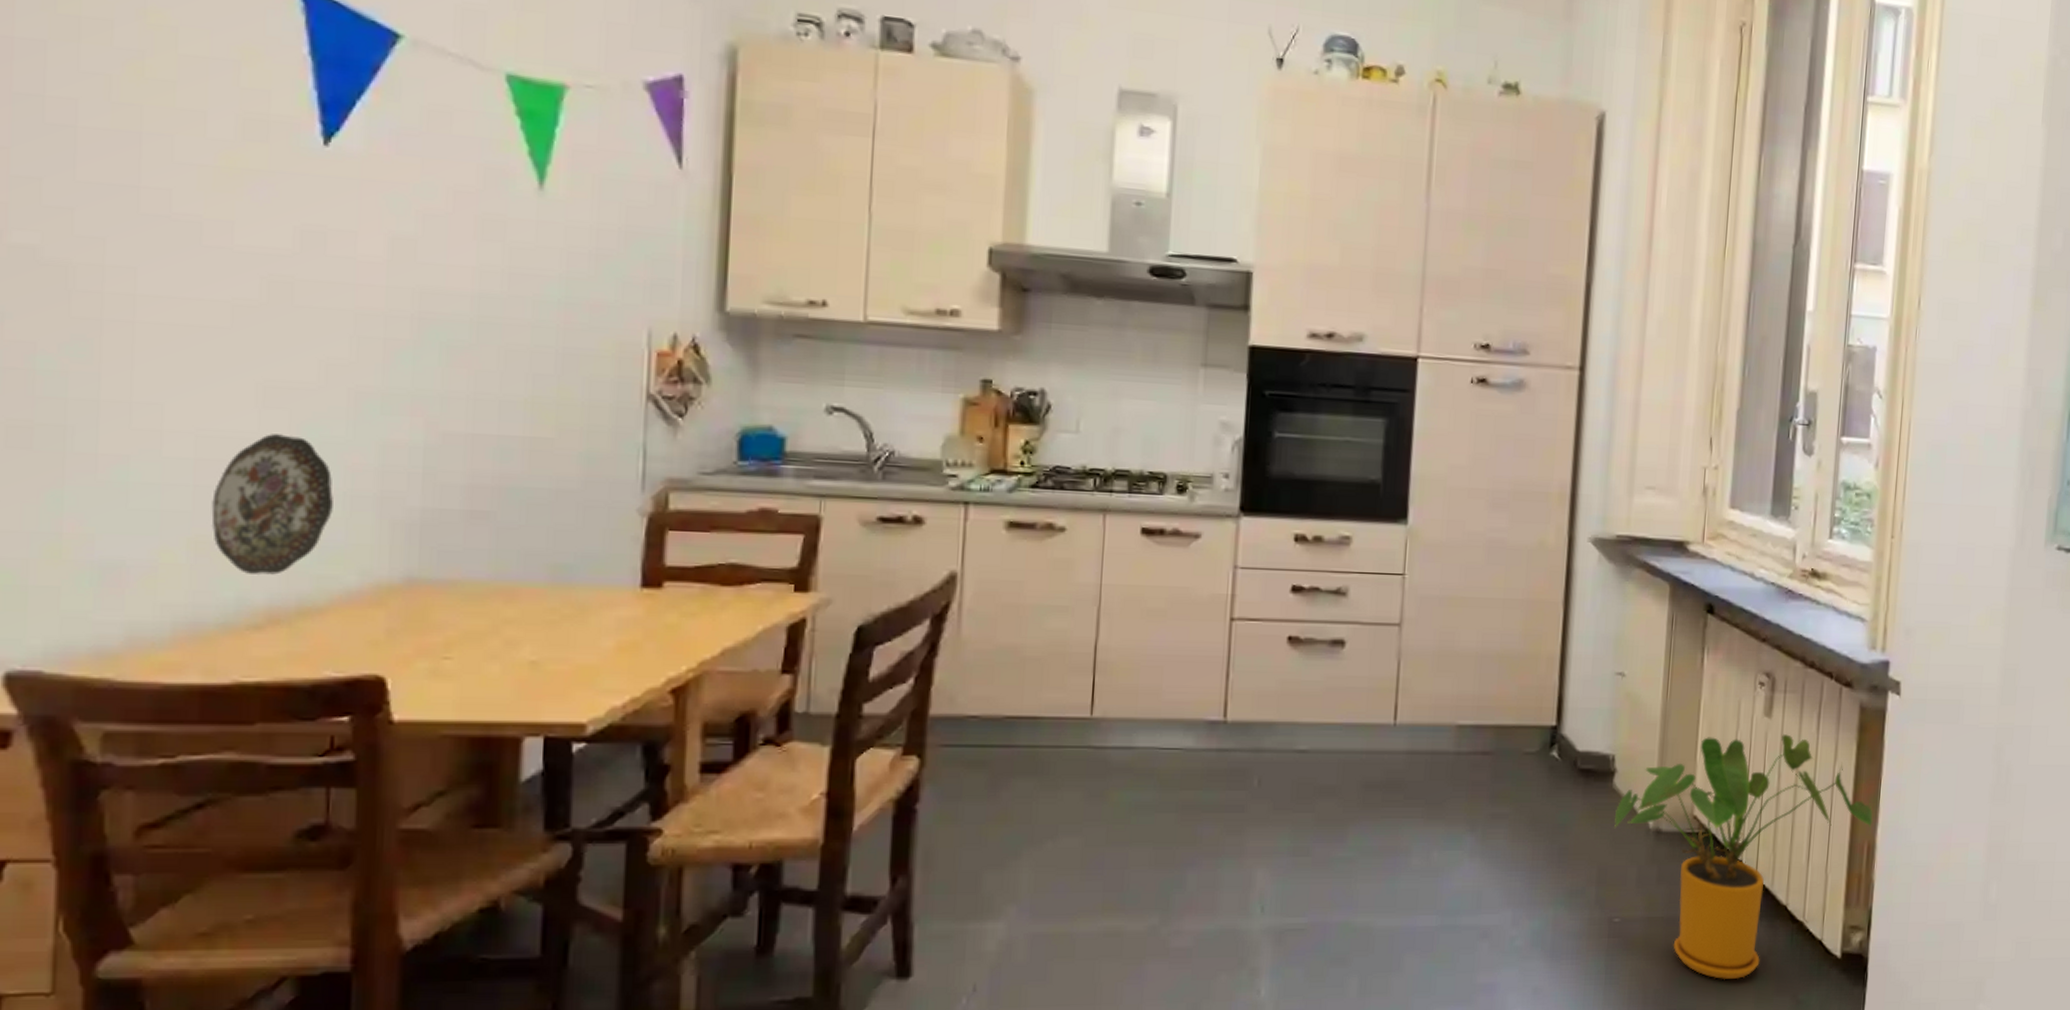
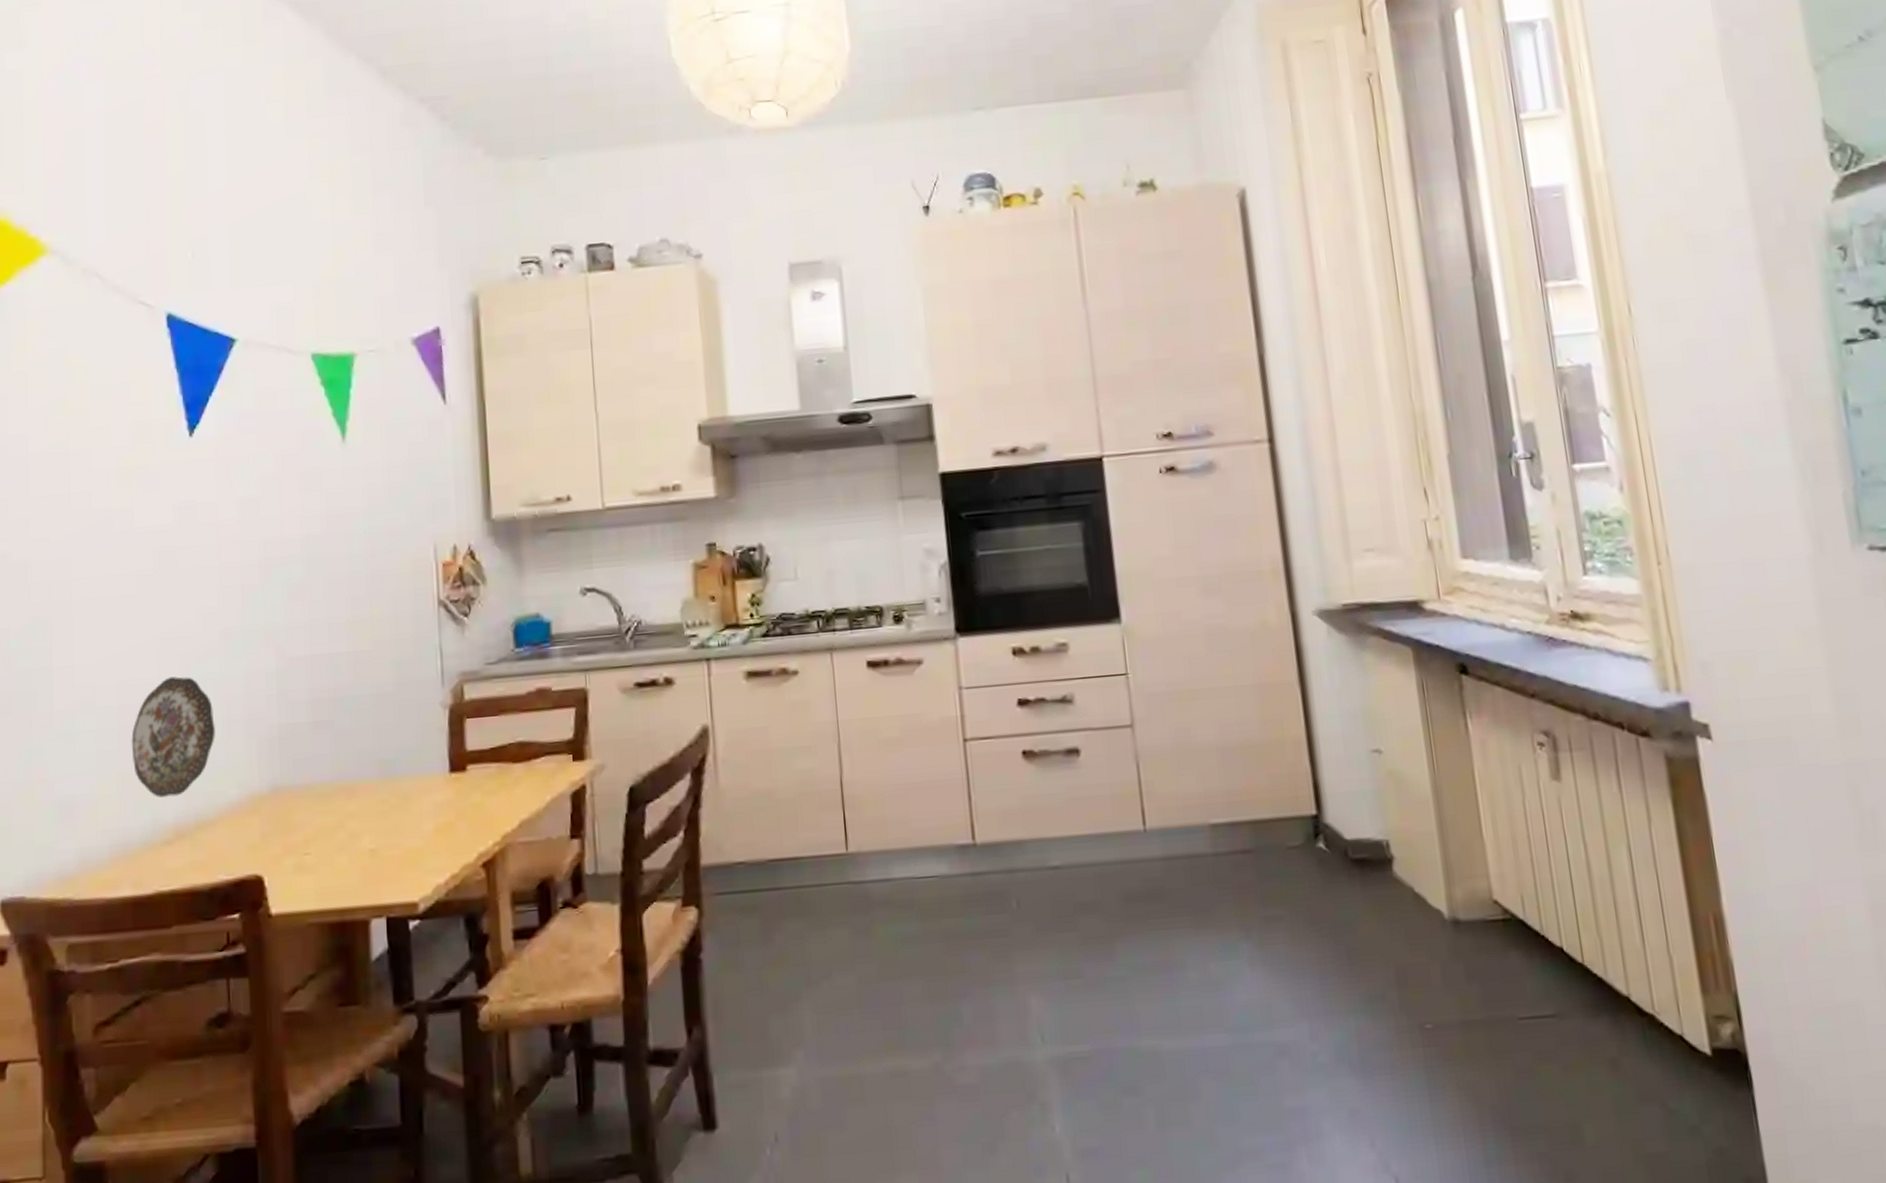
house plant: present [1614,734,1873,980] -> none [1401,798,1714,1090]

